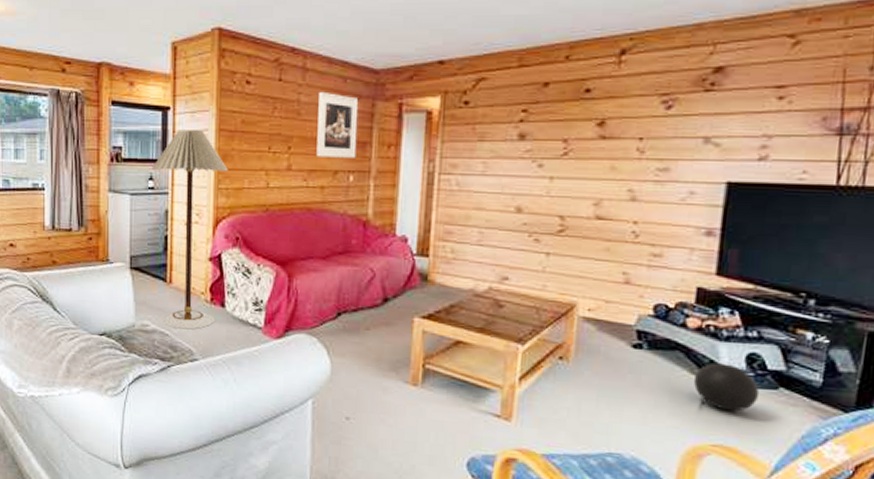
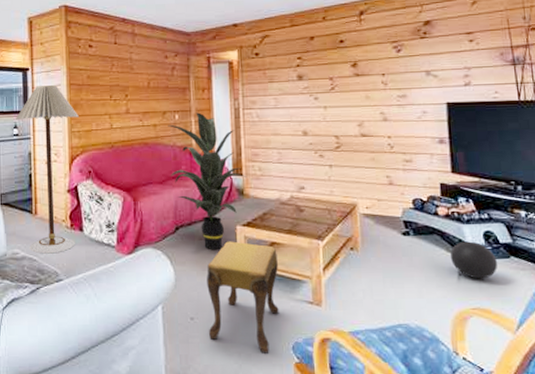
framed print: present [316,91,359,158] -> none [146,50,179,102]
indoor plant: none [336,174,434,344] -> present [168,112,246,250]
footstool: none [366,334,462,467] -> present [207,241,279,353]

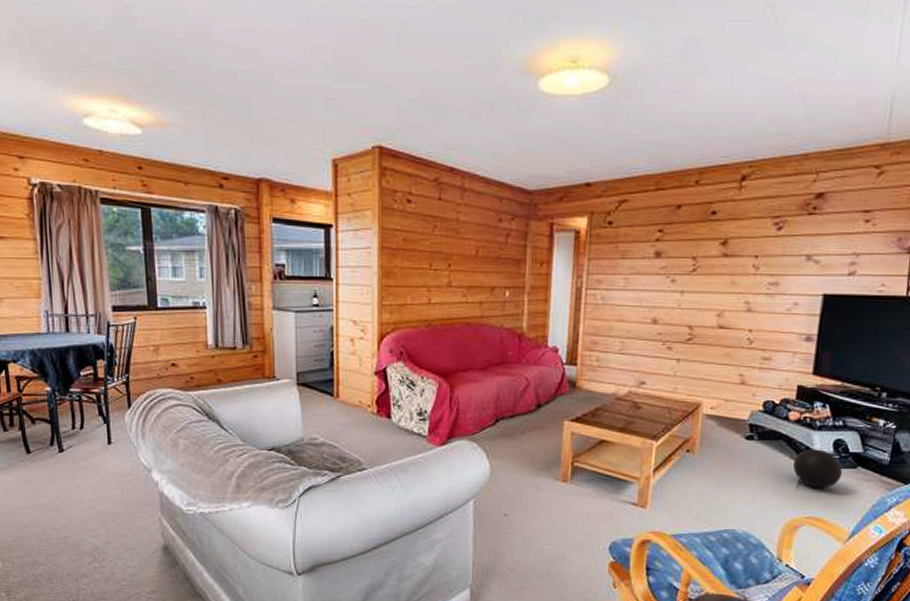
floor lamp: present [16,85,79,254] -> none [316,246,391,441]
indoor plant: present [168,112,246,250] -> none [493,290,581,446]
footstool: present [207,241,279,353] -> none [522,437,606,552]

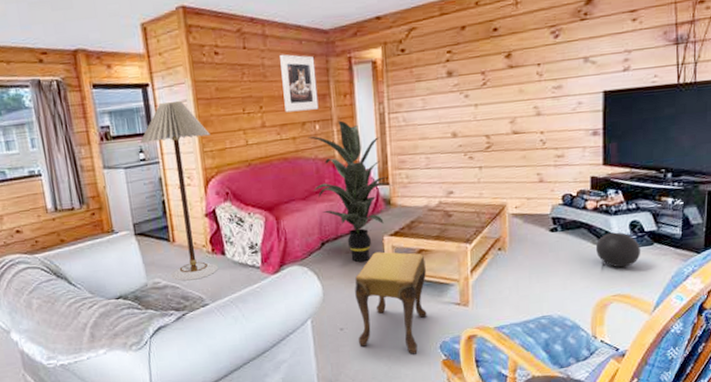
floor lamp: none [316,246,391,441] -> present [140,101,218,281]
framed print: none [475,210,514,275] -> present [280,54,319,113]
indoor plant: none [493,290,581,446] -> present [308,120,393,263]
footstool: none [522,437,606,552] -> present [355,252,427,355]

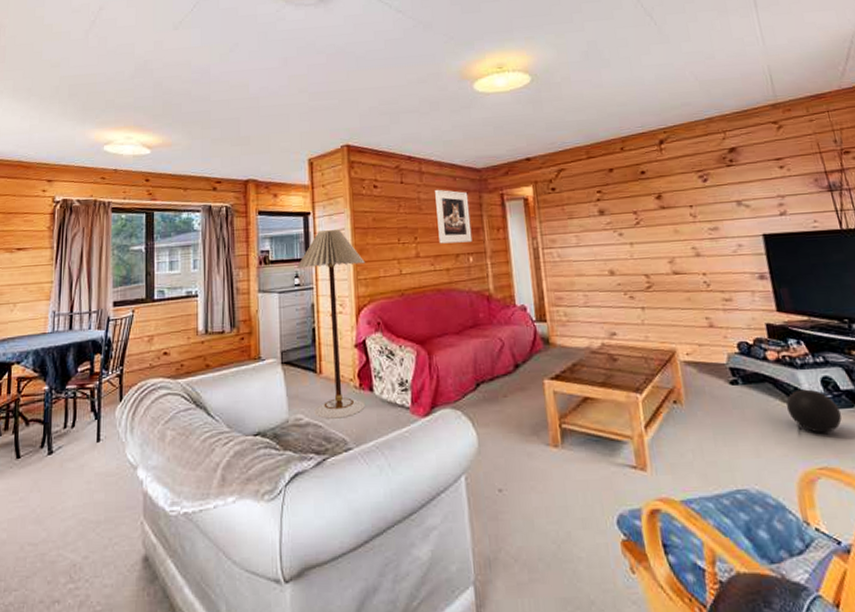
indoor plant: present [308,120,393,263] -> none [462,254,551,409]
footstool: present [355,252,427,355] -> none [514,397,599,530]

